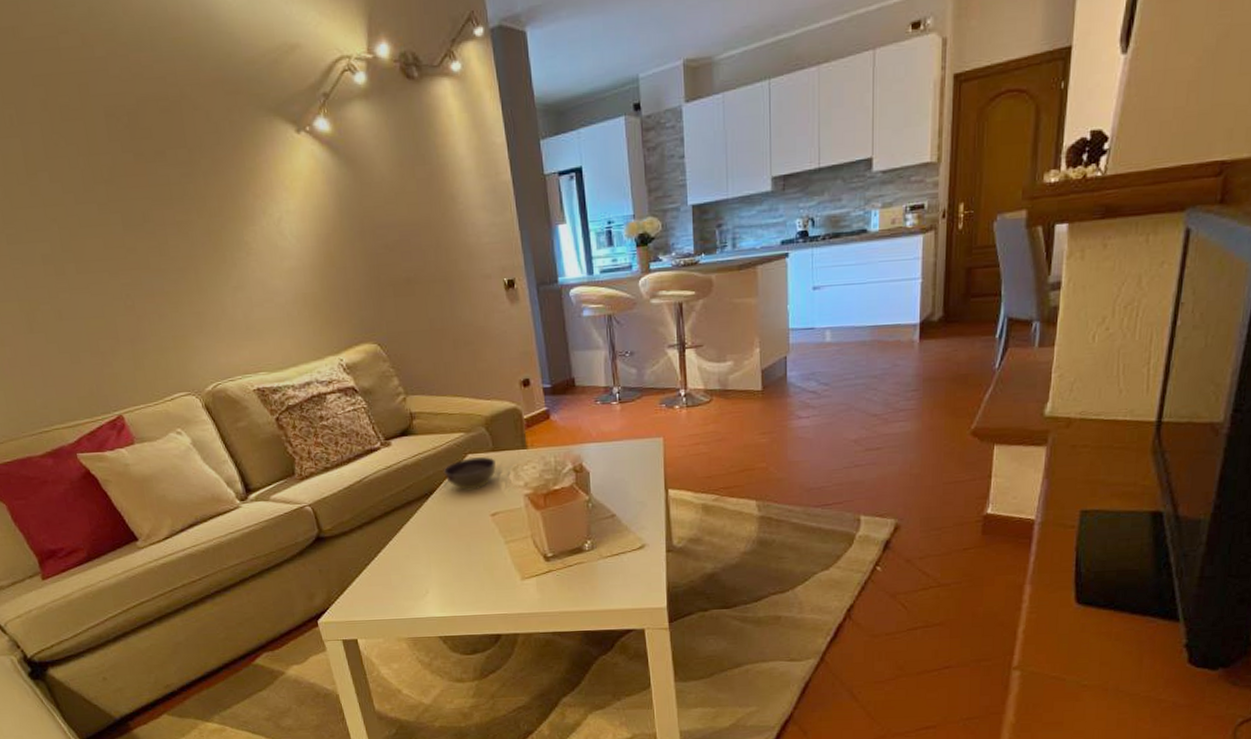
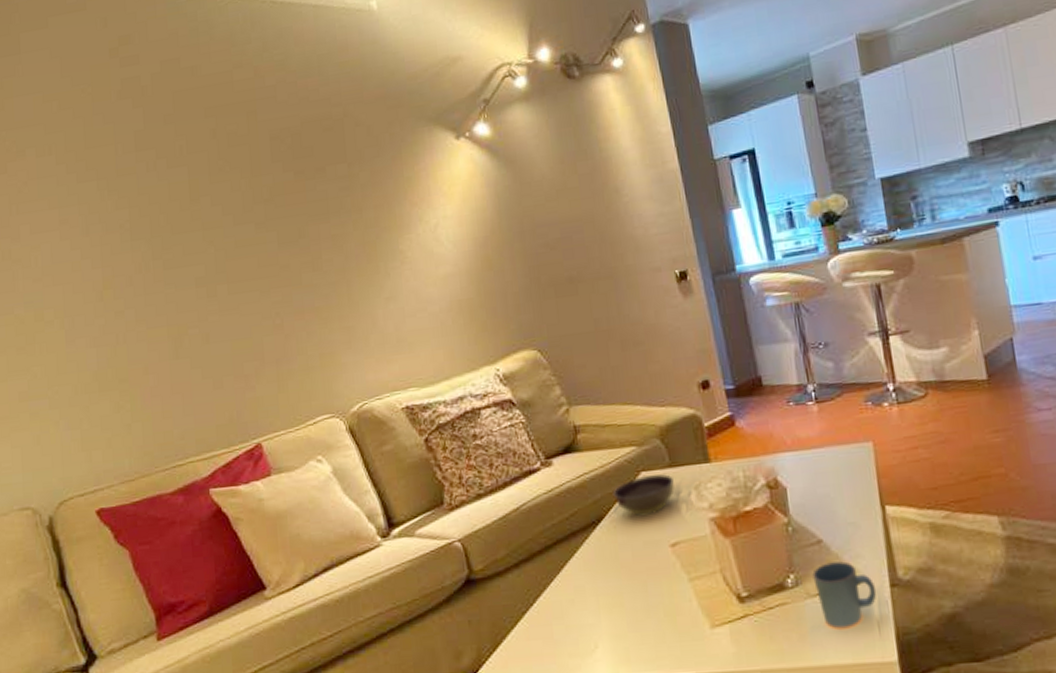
mug: none [605,531,655,583] -> present [812,561,877,630]

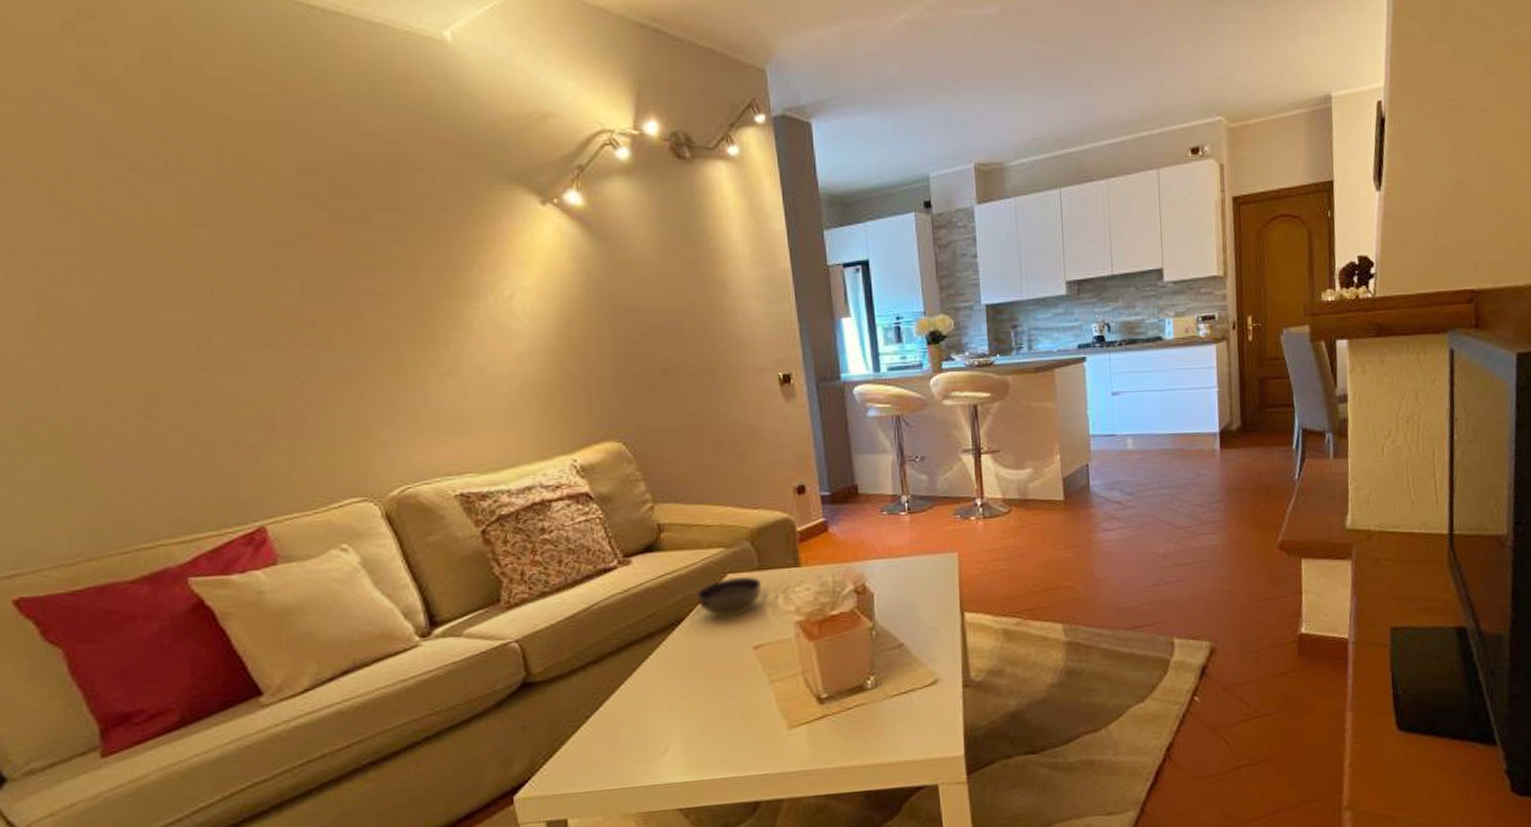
mug: present [812,561,877,630] -> none [892,664,950,728]

